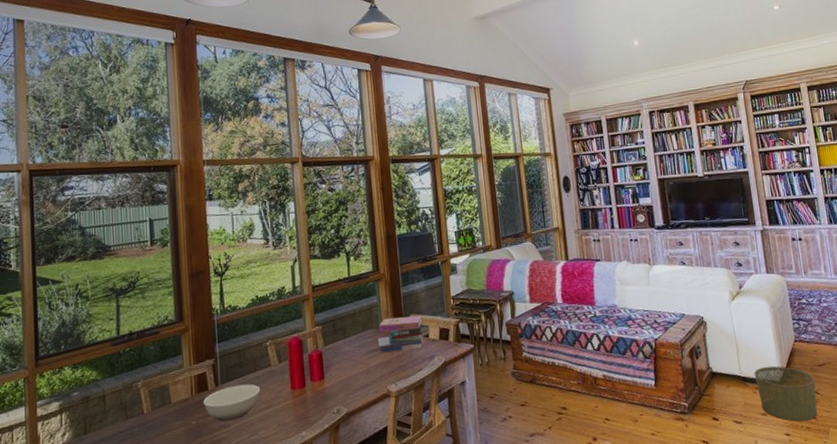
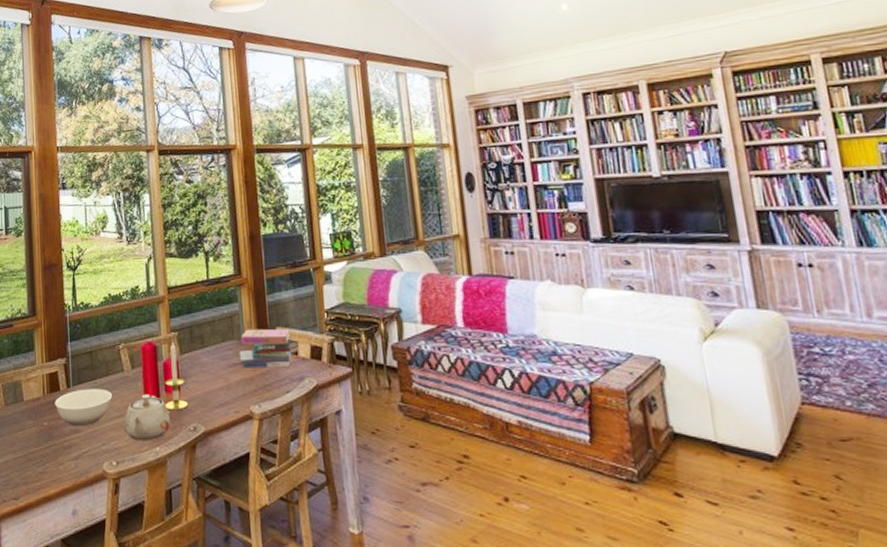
teapot: none [270,384,316,429] -> present [123,393,171,441]
candle: none [310,334,332,397] -> present [165,341,188,411]
basket: present [754,366,818,422] -> none [737,433,839,514]

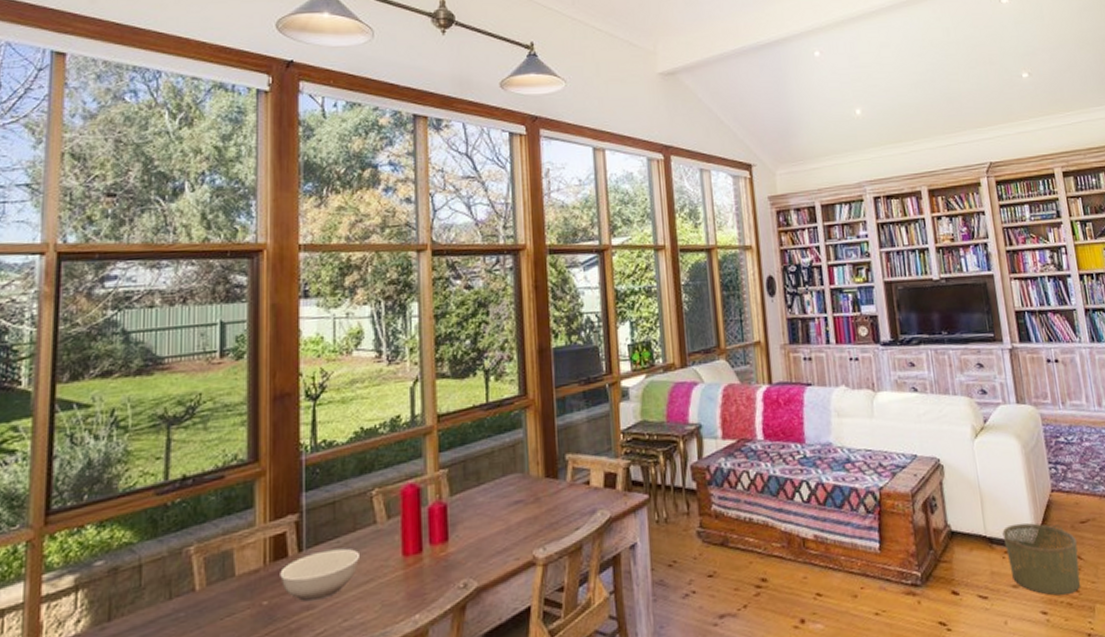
teapot: present [123,393,171,441] -> none [372,548,436,610]
candle: present [165,341,188,411] -> none [428,480,458,567]
books: present [239,328,291,368] -> none [521,455,582,506]
basket: none [737,433,839,514] -> present [1002,523,1081,596]

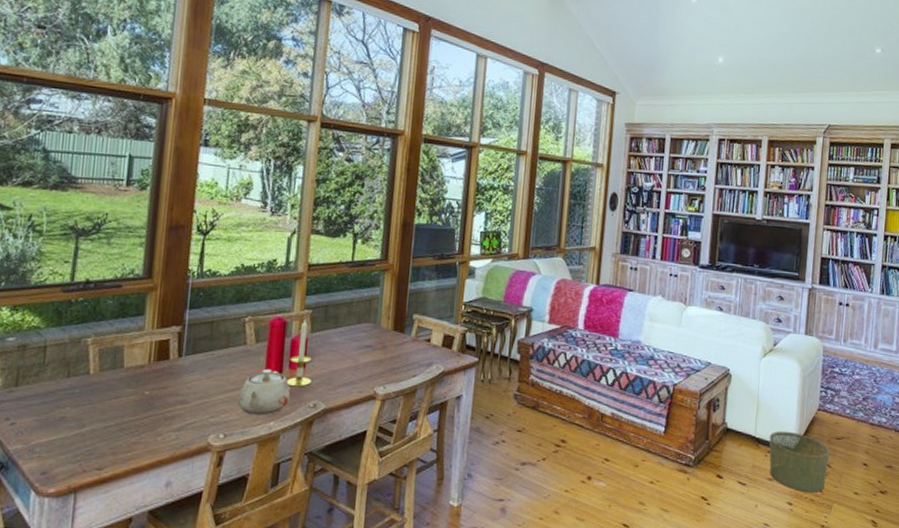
bowl: present [280,548,361,602] -> none [161,359,231,398]
teapot: none [372,548,436,610] -> present [236,368,291,416]
candle: none [428,480,458,567] -> present [286,318,312,387]

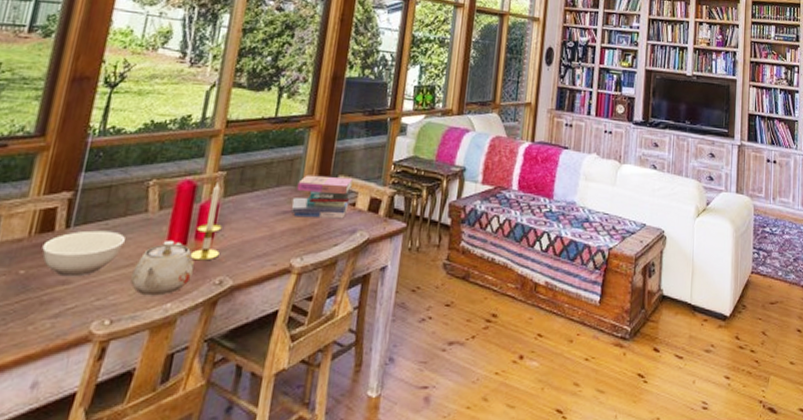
bowl: none [161,359,231,398] -> present [41,230,127,277]
books: none [372,313,427,353] -> present [291,175,353,219]
basket: present [769,431,831,492] -> none [705,296,765,364]

